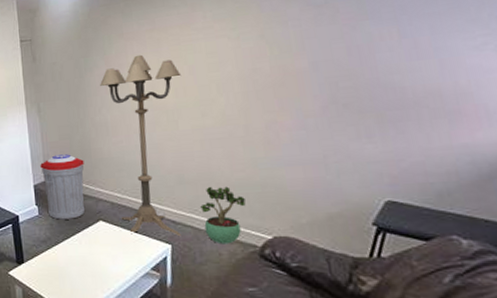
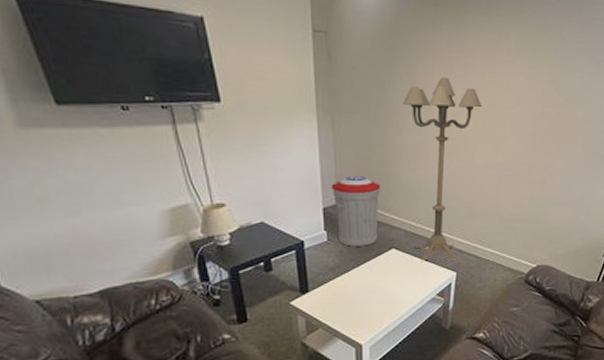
potted plant: present [200,186,246,245] -> none [484,220,520,272]

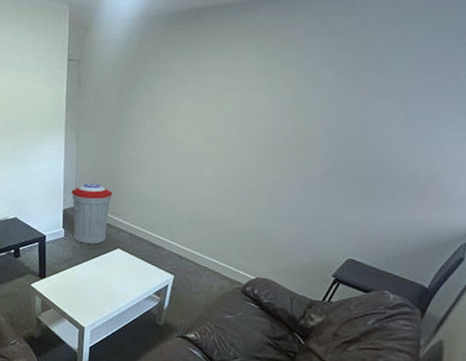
floor lamp: present [403,76,483,264] -> none [136,95,215,269]

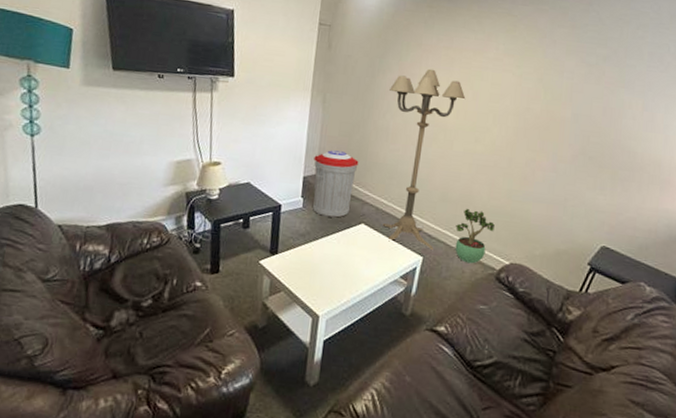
floor lamp: none [136,95,215,269] -> present [382,68,466,250]
potted plant: none [203,231,242,280] -> present [455,209,495,264]

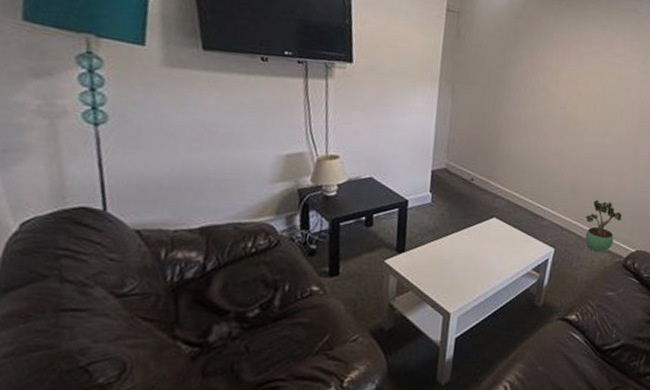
trash can: present [313,150,359,218] -> none [442,142,490,212]
floor lamp: present [382,68,466,250] -> none [514,61,595,241]

